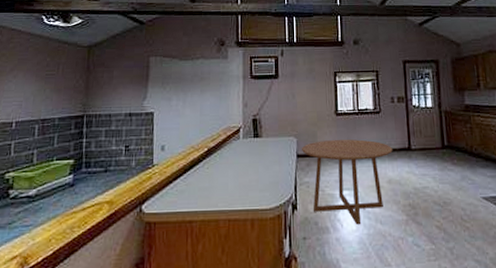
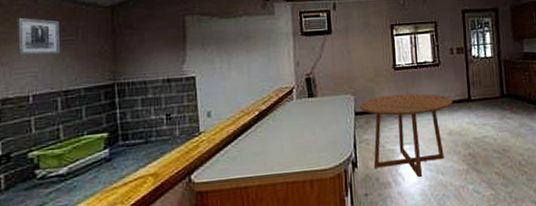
wall art: none [9,53,45,87] -> present [16,17,61,56]

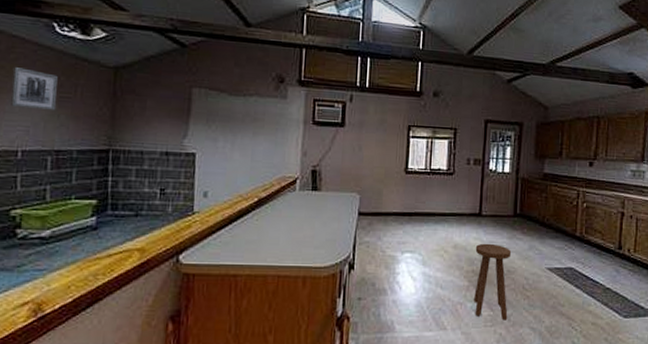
dining table: present [360,93,453,178] -> none [365,199,463,289]
stool: none [469,125,509,198] -> present [474,243,512,321]

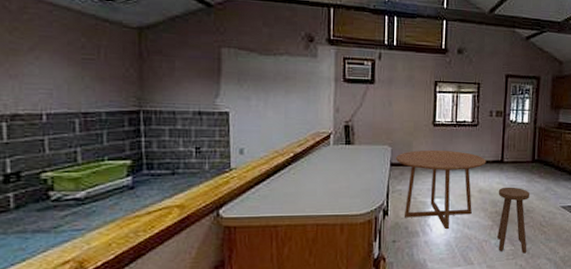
wall art: present [10,66,58,111] -> none [27,27,80,73]
dining table: none [365,199,463,289] -> present [396,150,486,230]

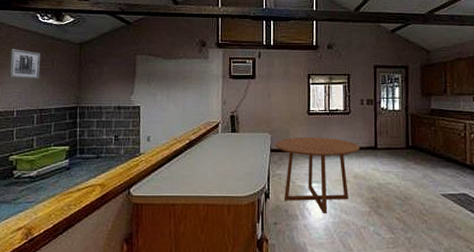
wall art: none [27,27,80,73] -> present [9,48,41,80]
stool: present [497,187,530,254] -> none [373,173,408,243]

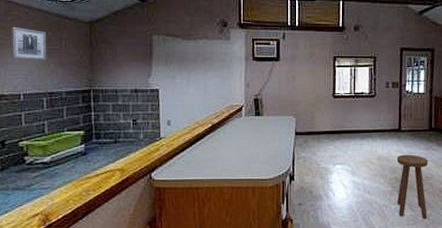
dining table: present [275,137,360,214] -> none [300,120,384,195]
stool: none [373,173,408,243] -> present [396,154,429,219]

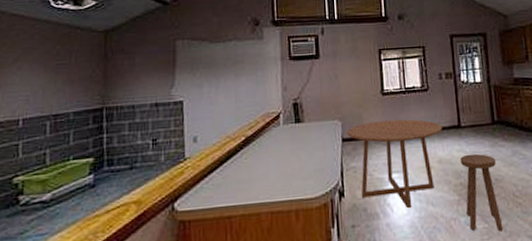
wall art: present [11,26,47,61] -> none [12,41,55,80]
dining table: none [300,120,384,195] -> present [347,119,443,209]

